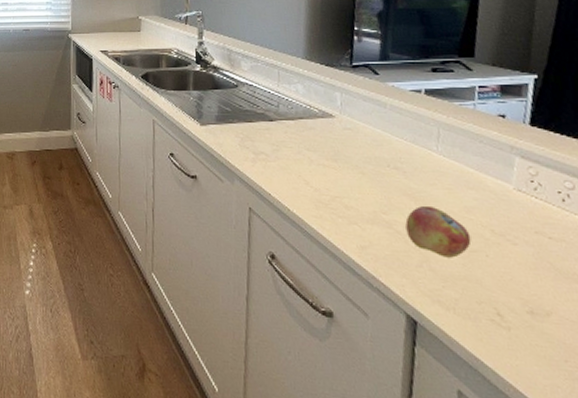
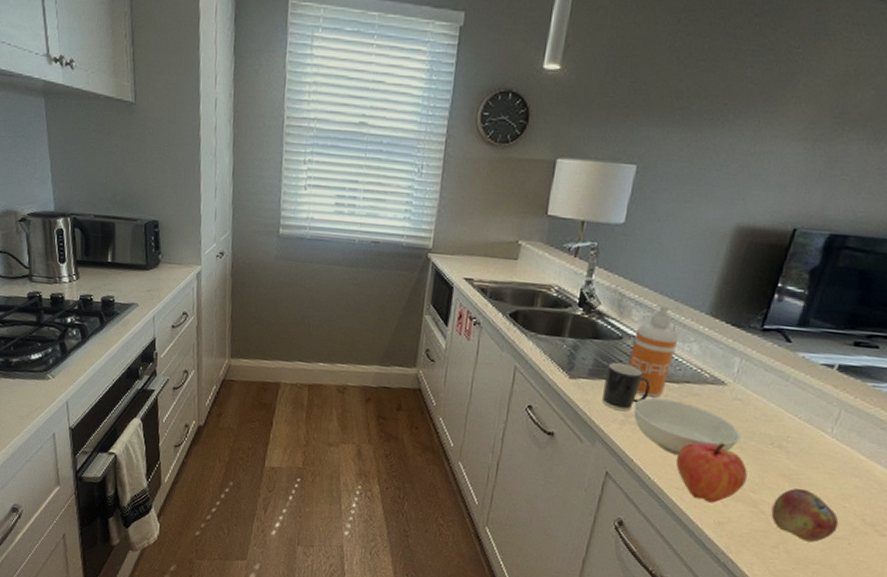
mug: none [230,107,271,150] -> present [601,361,651,412]
soap dispenser: none [247,54,285,135] -> present [628,303,684,398]
bowl: none [259,135,360,186] -> present [633,397,741,456]
fruit: none [307,169,375,228] -> present [675,442,748,503]

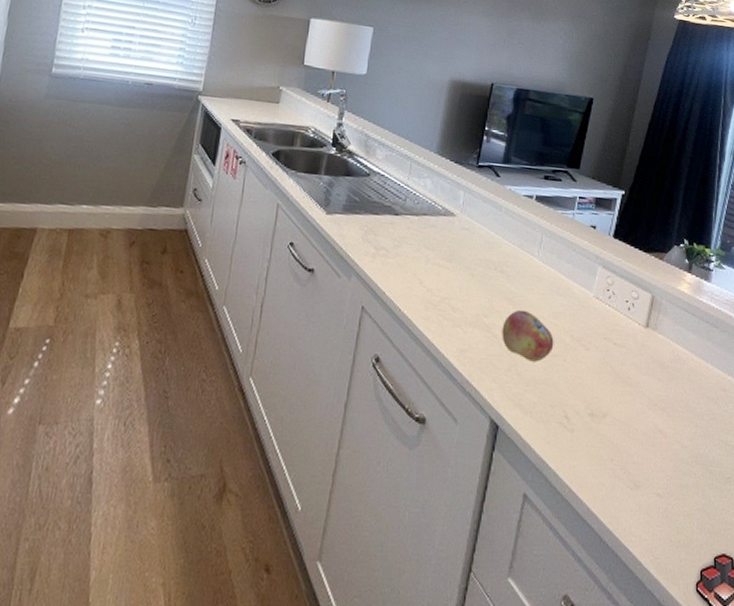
mug: present [601,361,651,412] -> none [355,197,395,245]
soap dispenser: present [628,303,684,398] -> none [376,144,417,230]
bowl: present [633,397,741,456] -> none [382,230,471,286]
fruit: present [675,442,748,503] -> none [420,270,479,331]

